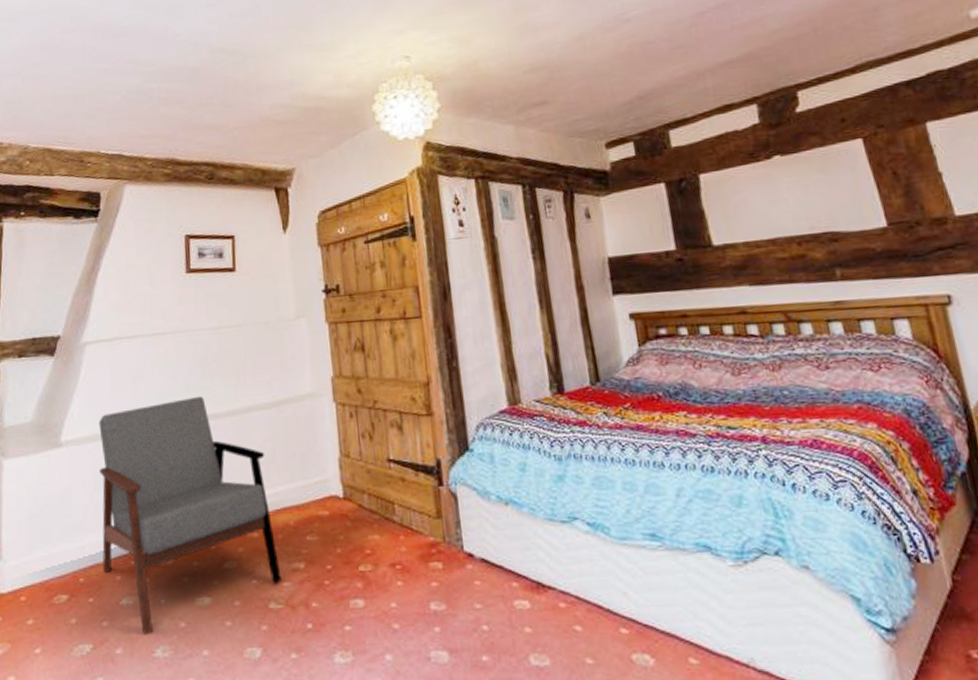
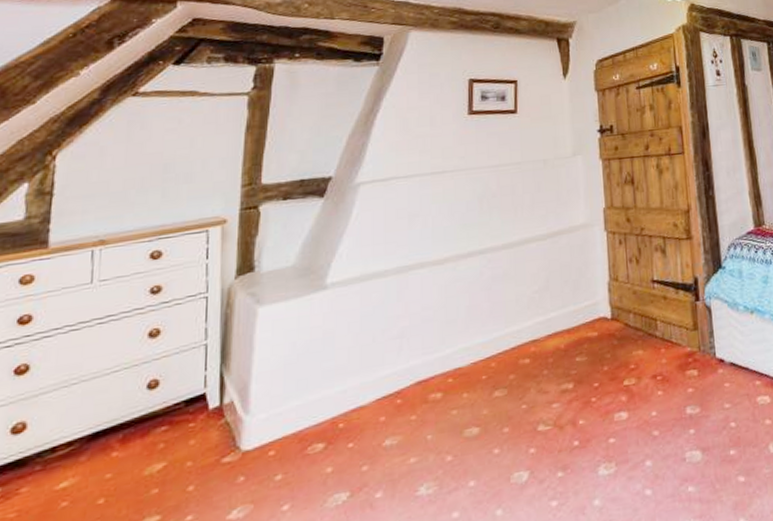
armchair: present [98,396,282,636] -> none [366,231,551,475]

